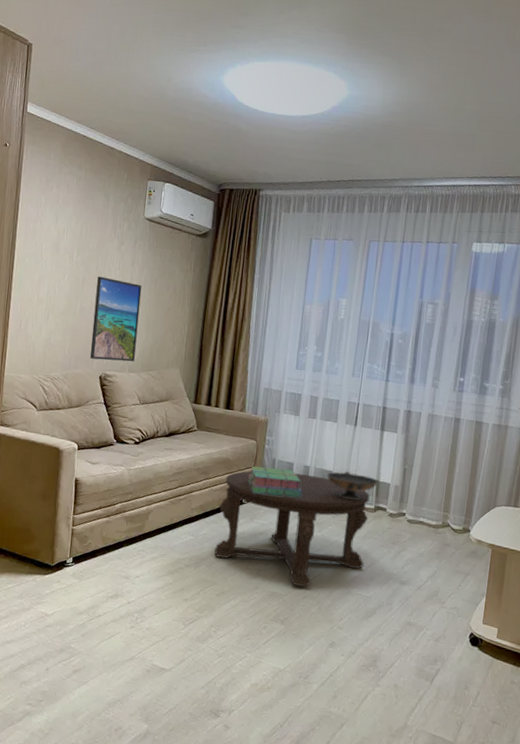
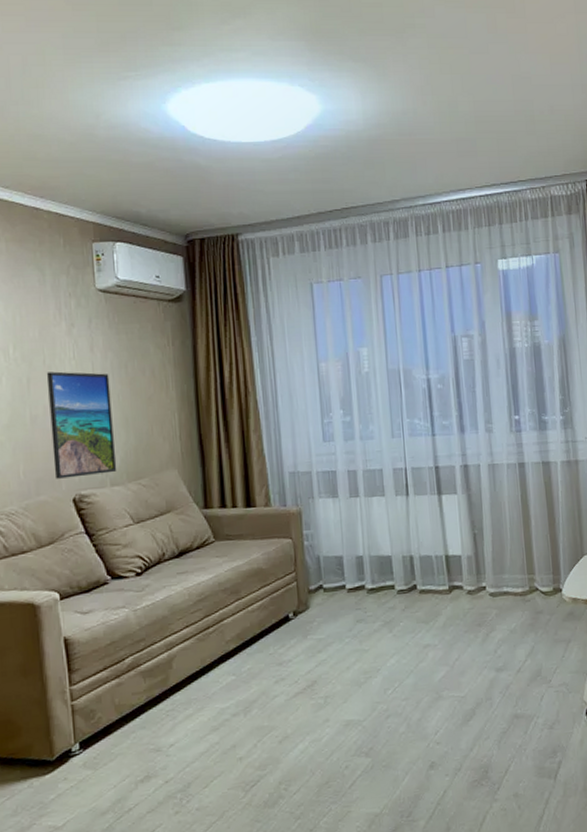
coffee table: present [214,470,370,587] -> none [260,565,450,706]
stack of books: present [247,466,303,498] -> none [289,564,361,605]
decorative bowl: present [326,471,378,501] -> none [384,552,447,586]

